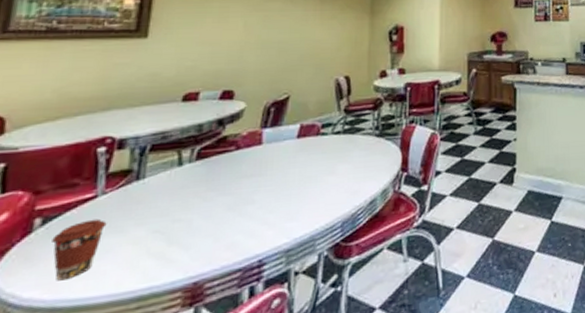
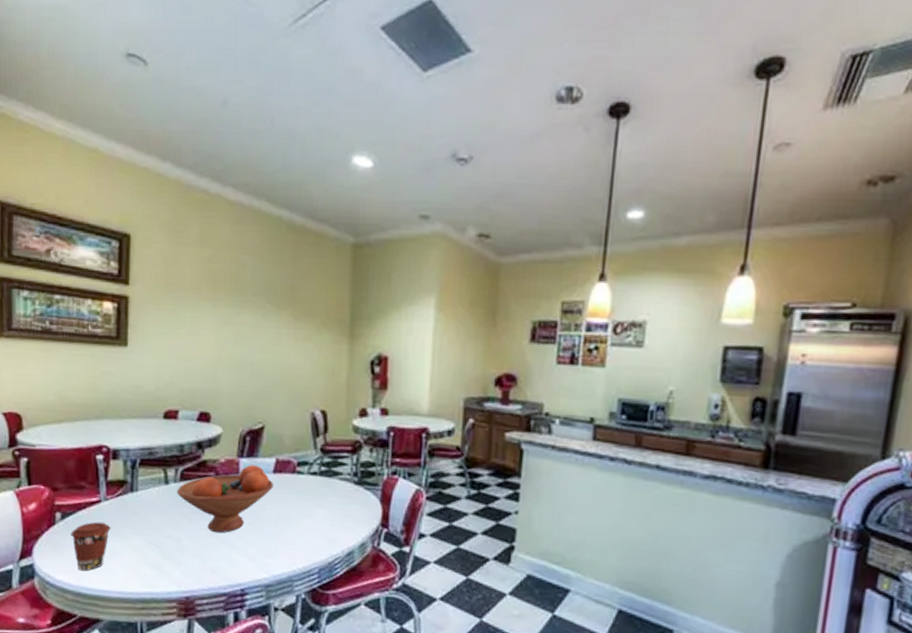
fruit bowl: none [191,133,297,206] -> present [177,465,273,533]

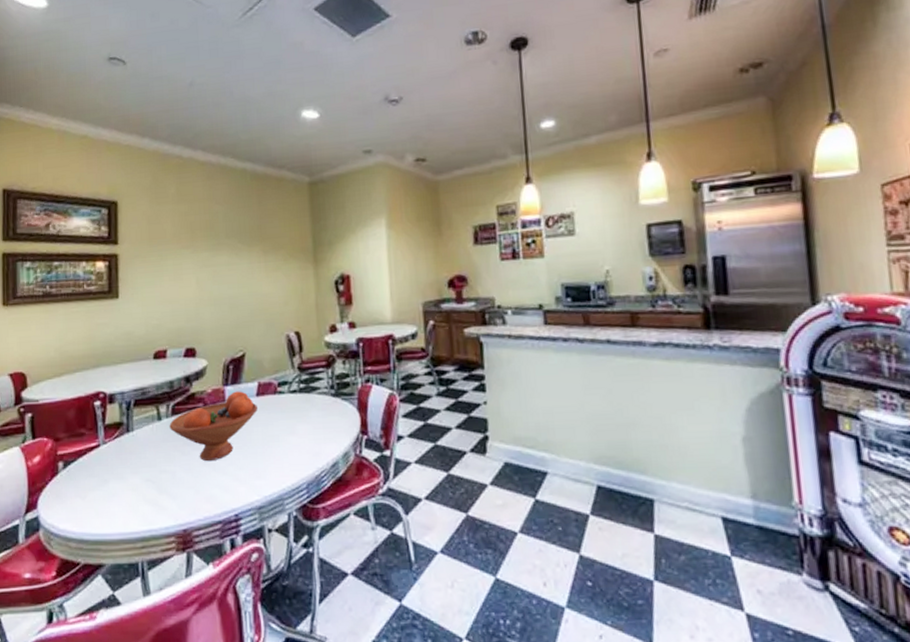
coffee cup: present [71,521,111,571] -> none [73,465,110,517]

